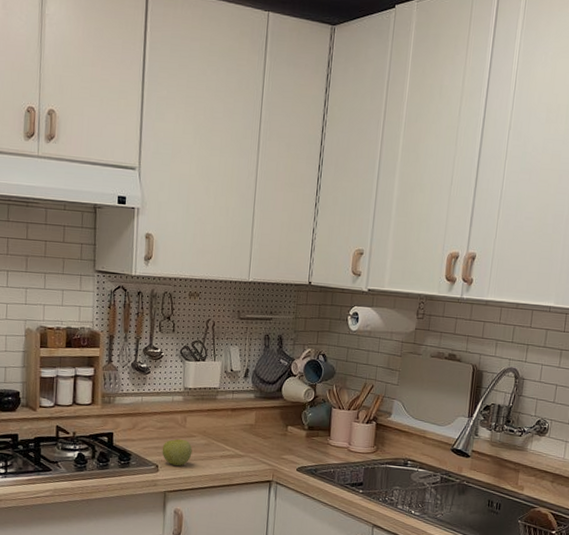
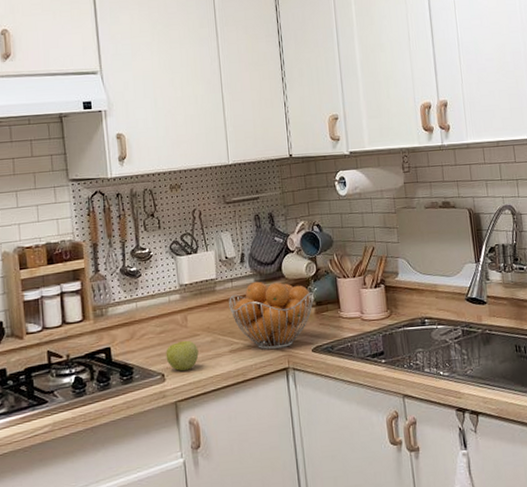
fruit basket: none [227,397,307,463] -> present [229,281,314,350]

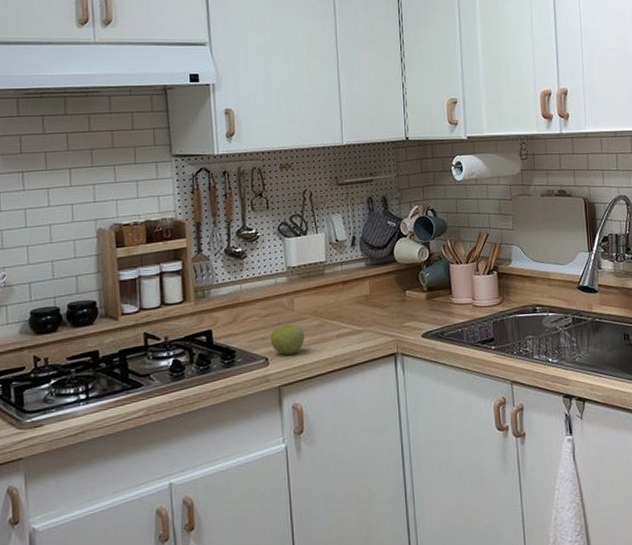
fruit basket: present [229,281,314,350] -> none [338,265,425,335]

